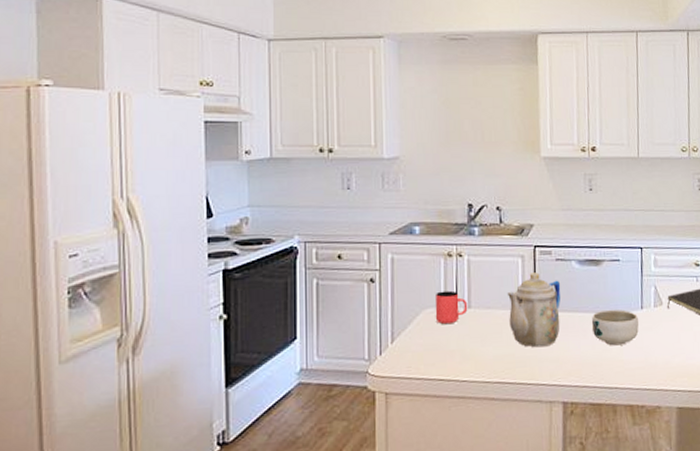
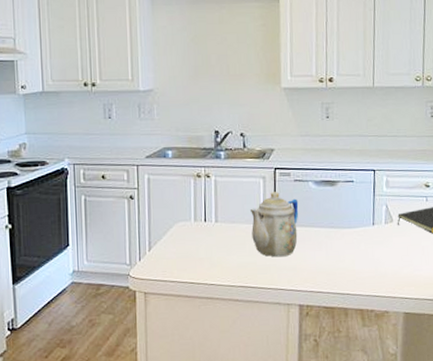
cup: present [435,290,468,325] -> none [186,207,215,236]
bowl: present [592,309,639,346] -> none [327,225,370,257]

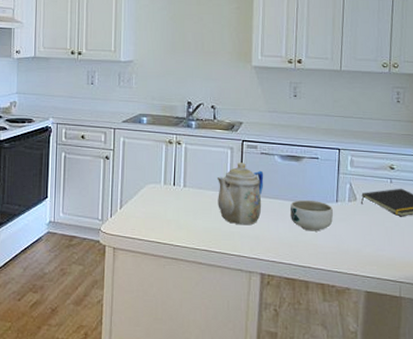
bowl: none [327,225,370,257] -> present [291,199,333,231]

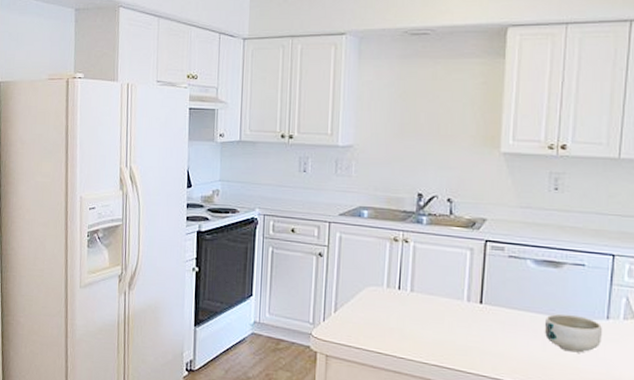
teapot: present [217,162,264,225] -> none [452,266,512,340]

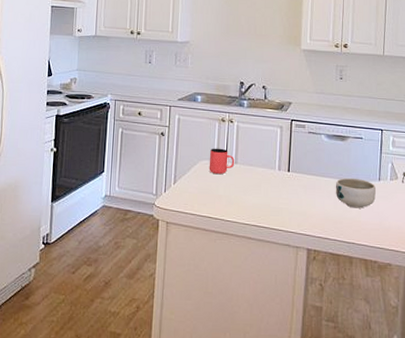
cup: none [377,272,410,304] -> present [209,148,235,175]

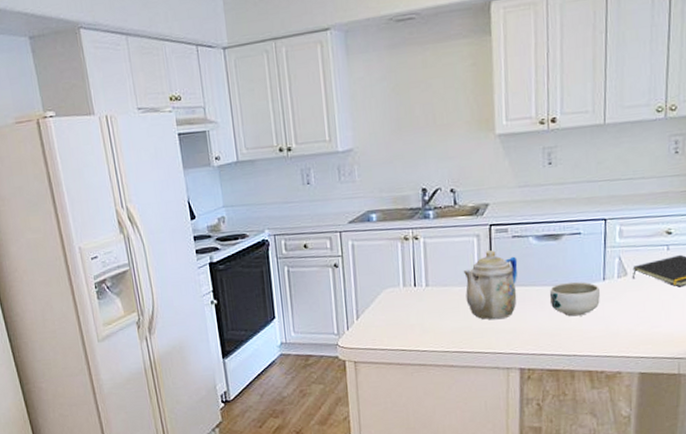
cup: present [209,148,235,175] -> none [394,271,426,302]
teapot: none [266,141,311,202] -> present [463,250,518,320]

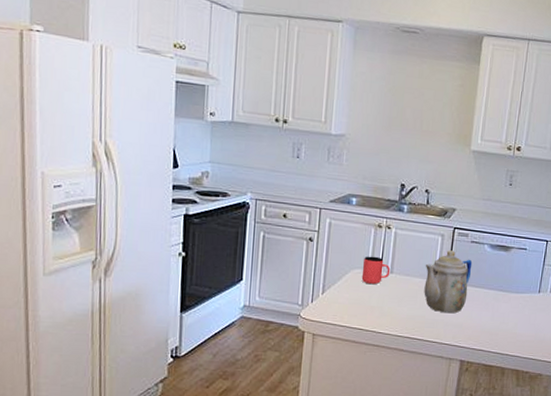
cup: none [394,271,426,302] -> present [361,256,391,285]
bowl: present [550,281,600,317] -> none [494,289,535,321]

